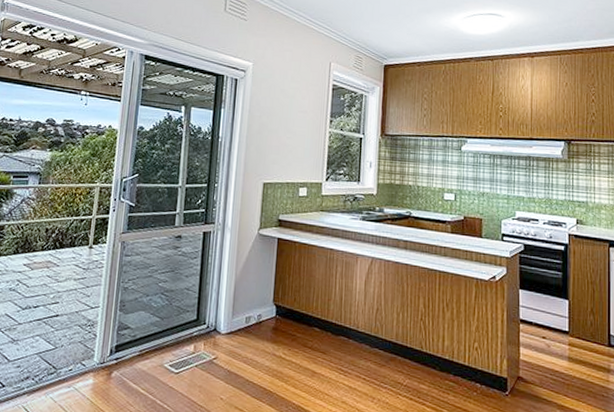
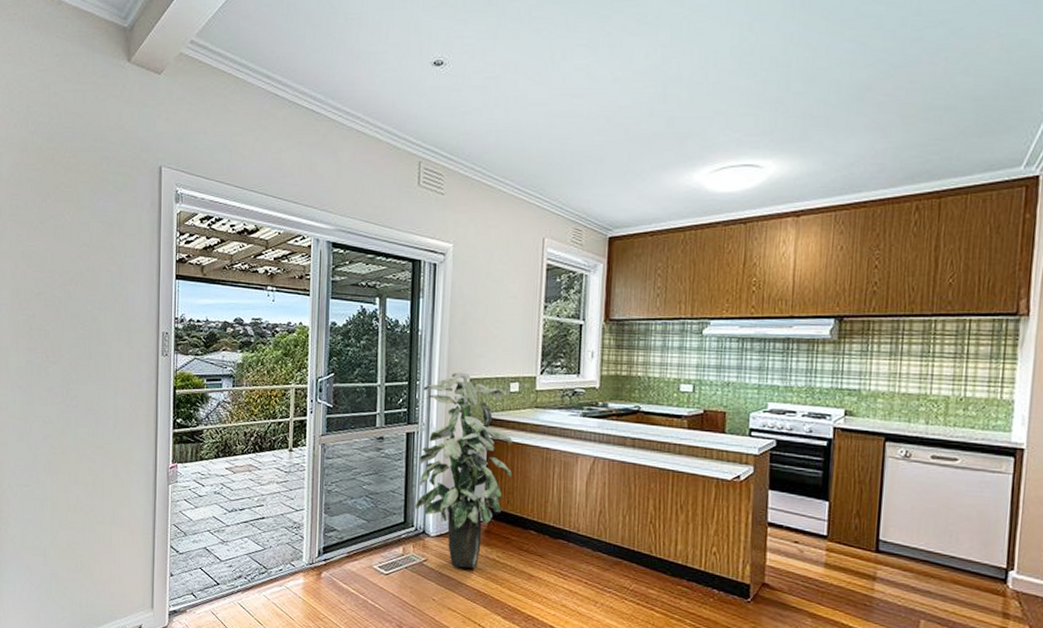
indoor plant: none [208,176,301,366] -> present [415,372,513,569]

